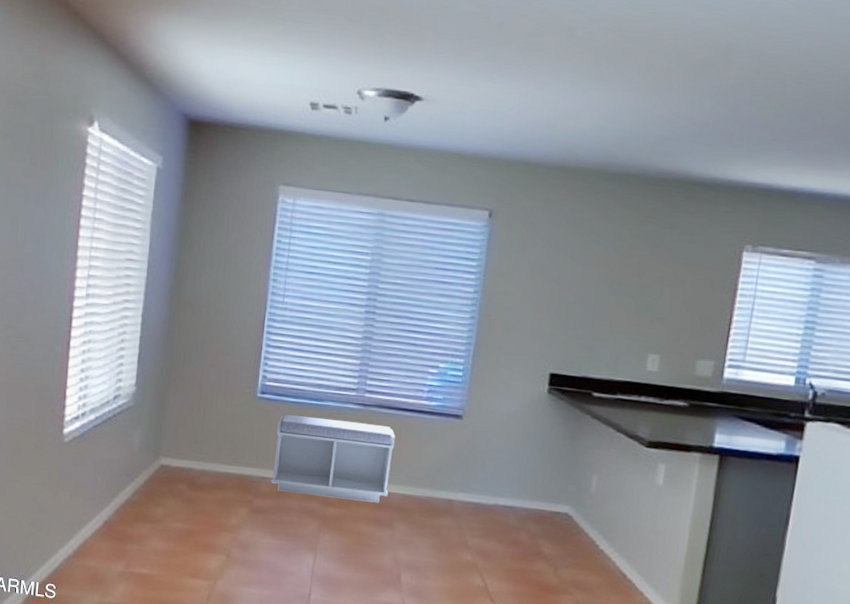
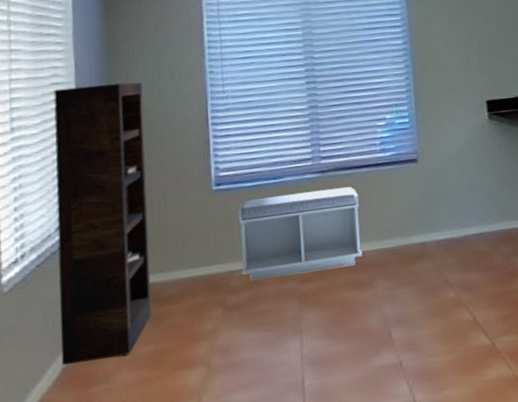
bookcase: none [104,265,208,526] -> present [54,82,151,365]

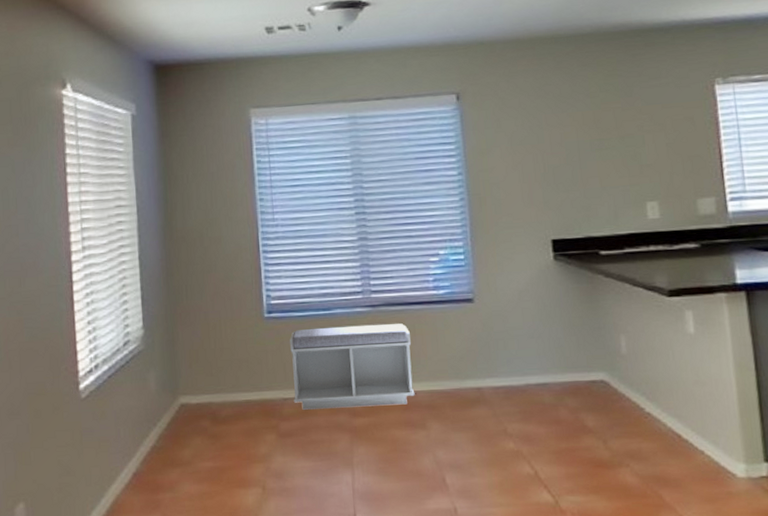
bookcase: present [54,82,151,365] -> none [118,207,210,470]

